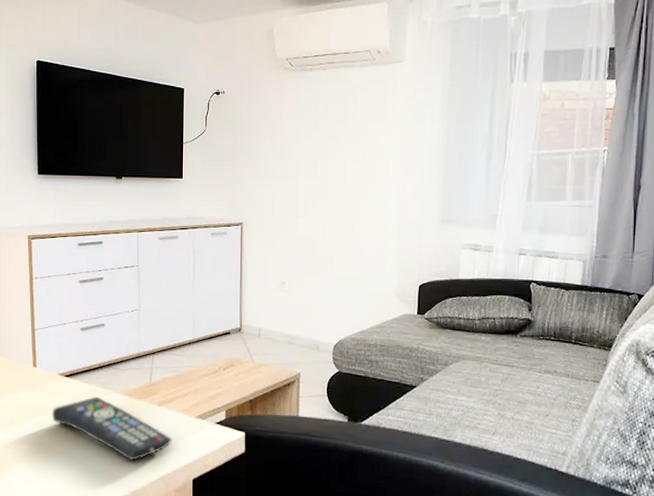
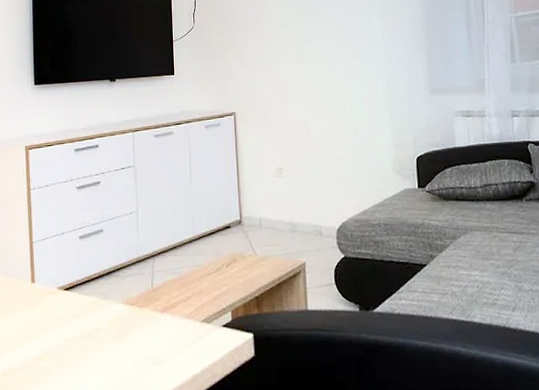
remote control: present [52,396,173,461] -> none [51,308,178,377]

